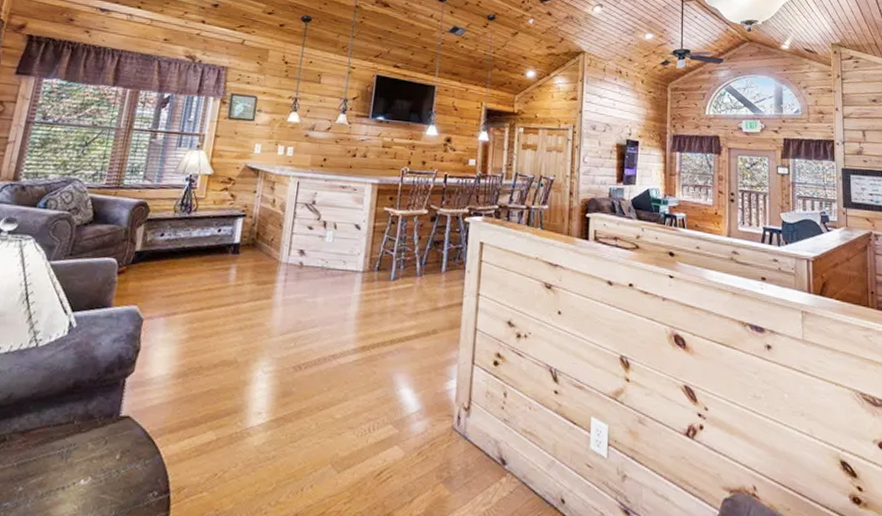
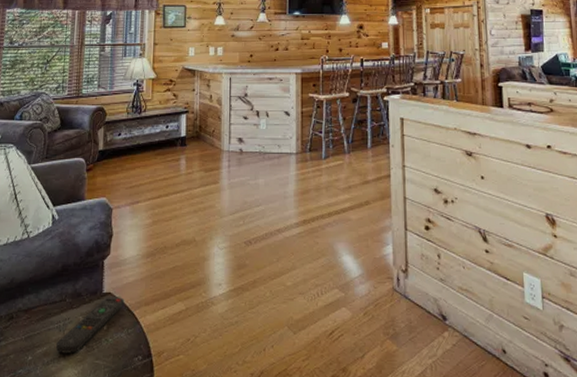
remote control: none [54,421,146,486] -> present [56,297,125,354]

